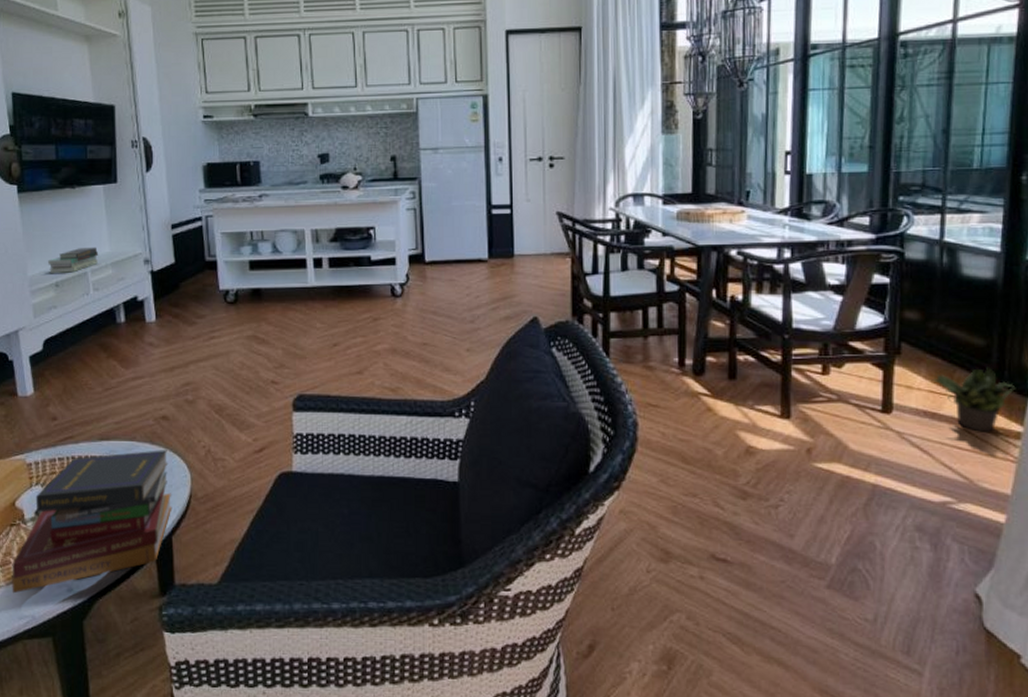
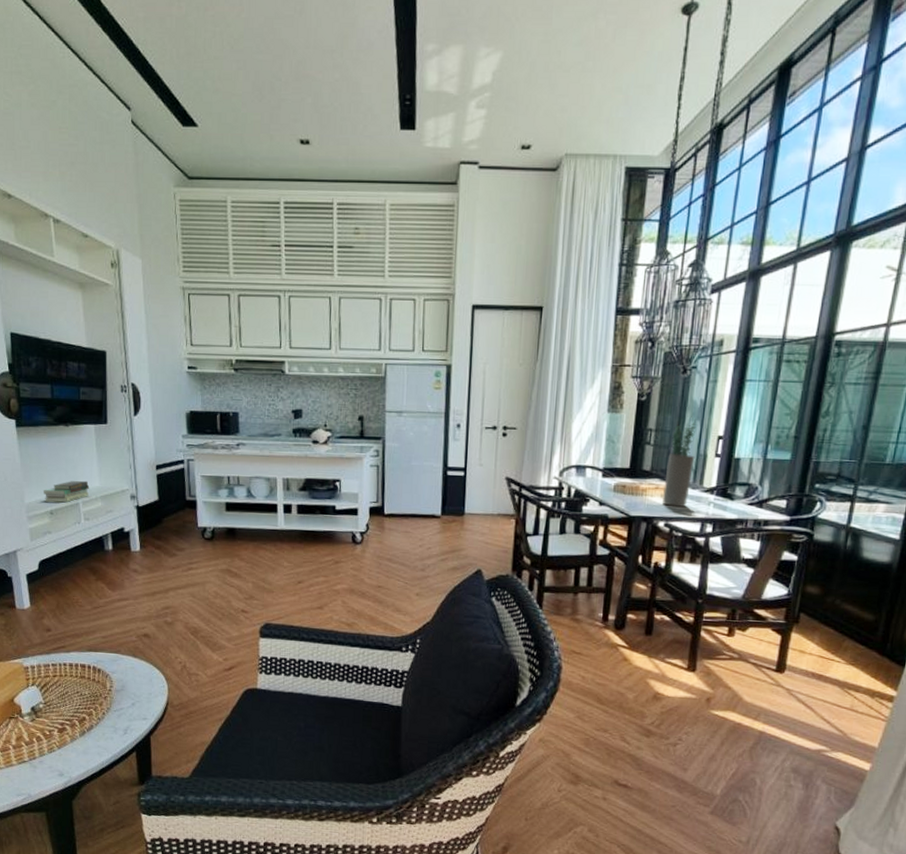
books: present [12,450,173,594] -> none [11,662,151,775]
vase: none [731,135,762,233] -> present [661,419,697,508]
potted plant: present [932,367,1016,432] -> none [823,638,895,694]

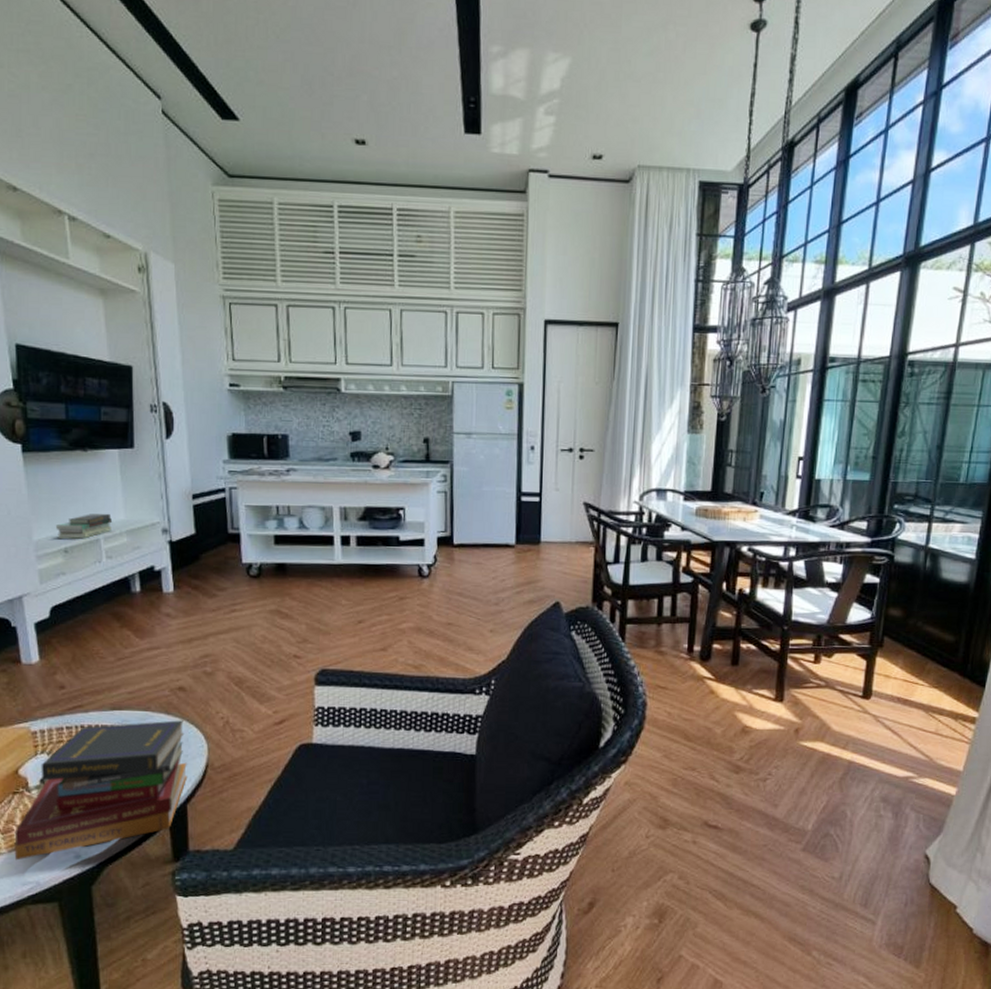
books: none [11,662,151,775] -> present [14,720,188,861]
vase: present [661,419,697,508] -> none [744,440,777,531]

